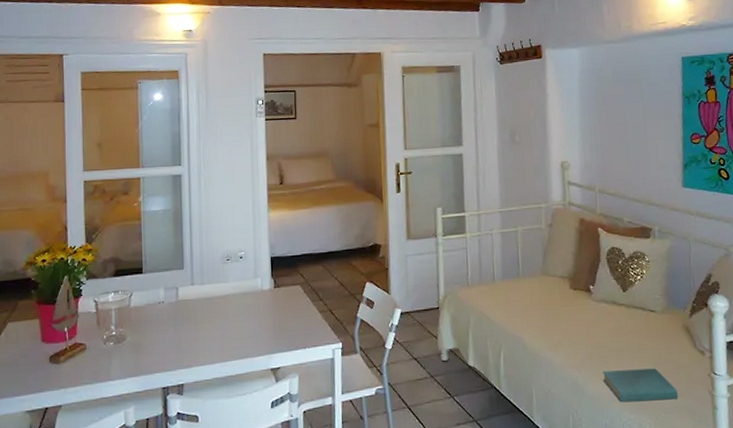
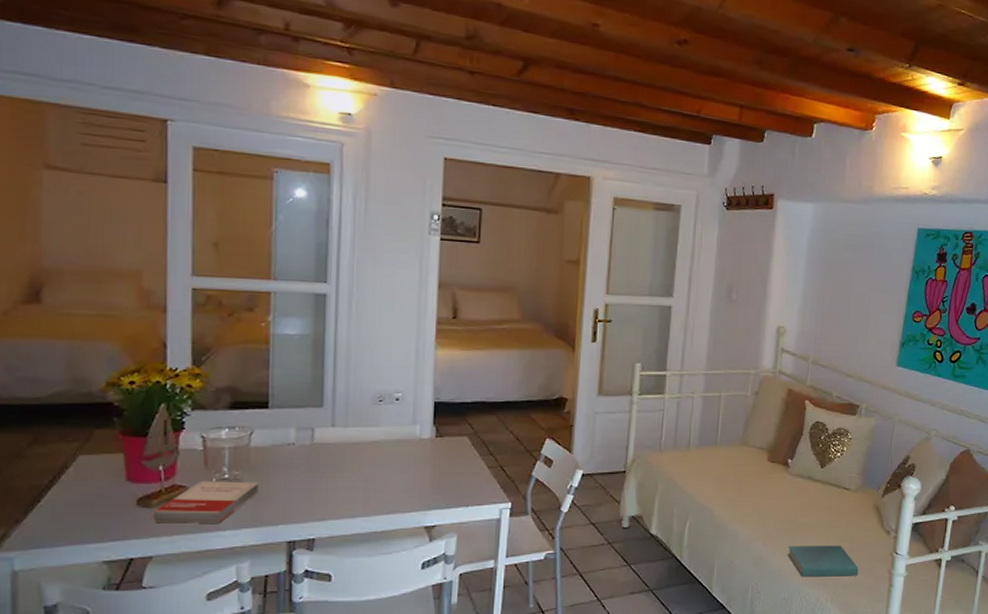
book: none [59,336,138,376] -> present [151,481,258,523]

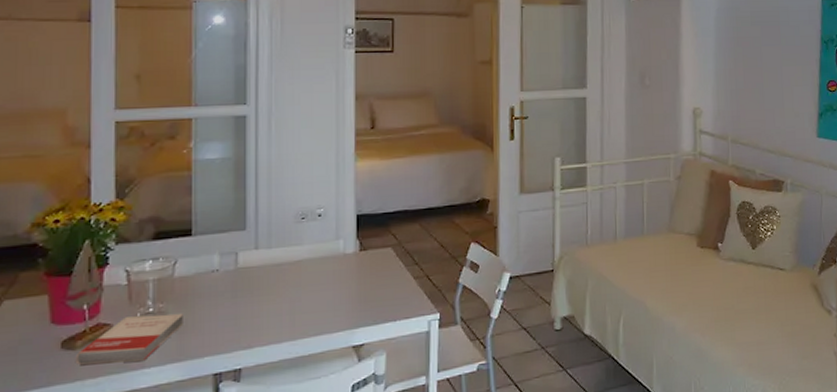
book: present [788,545,859,578] -> none [728,330,804,368]

